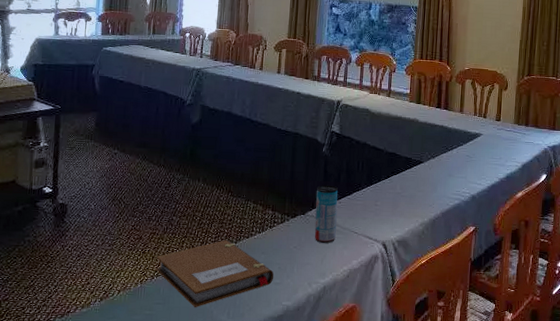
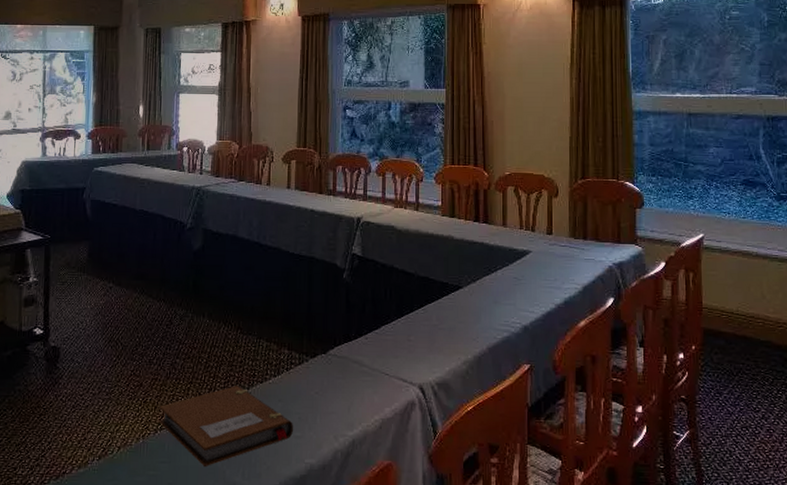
beverage can: present [314,185,338,243] -> none [338,317,364,388]

